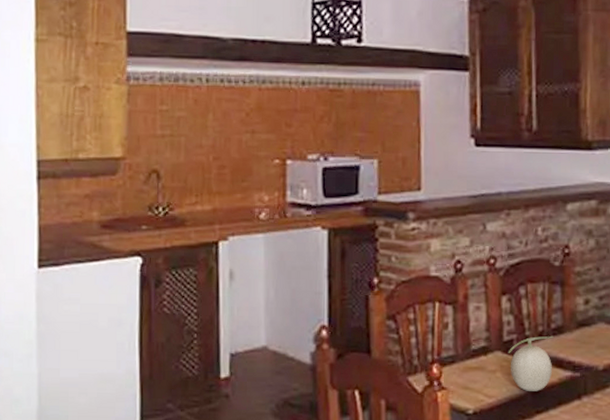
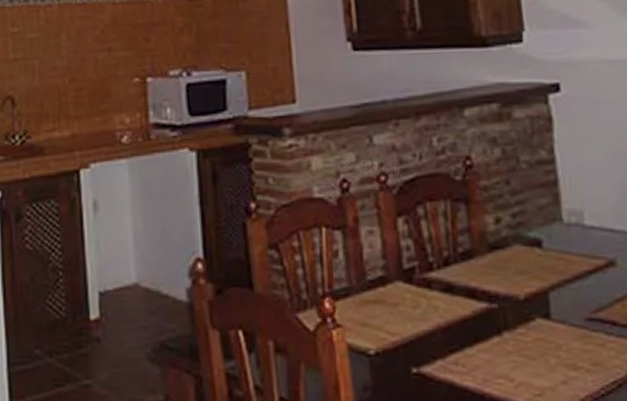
fruit: present [508,335,554,391] -> none [410,261,464,327]

